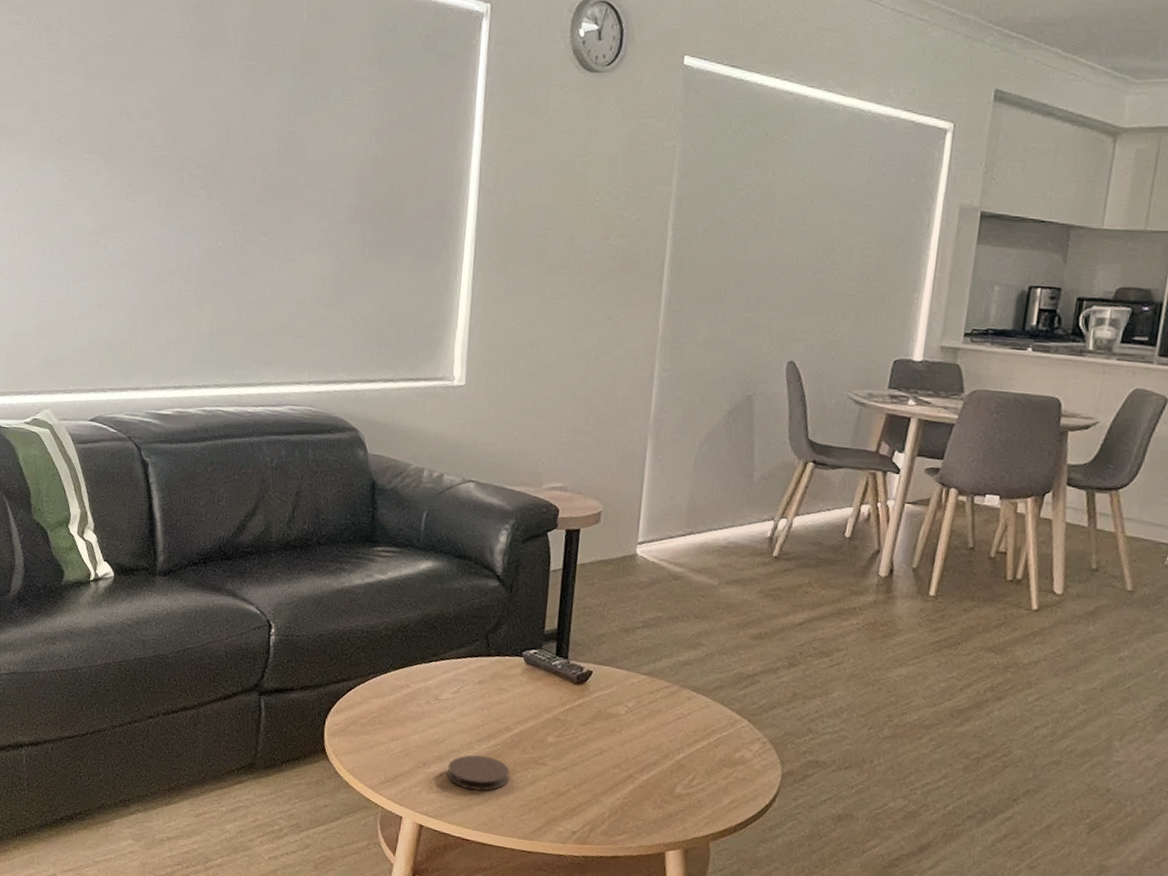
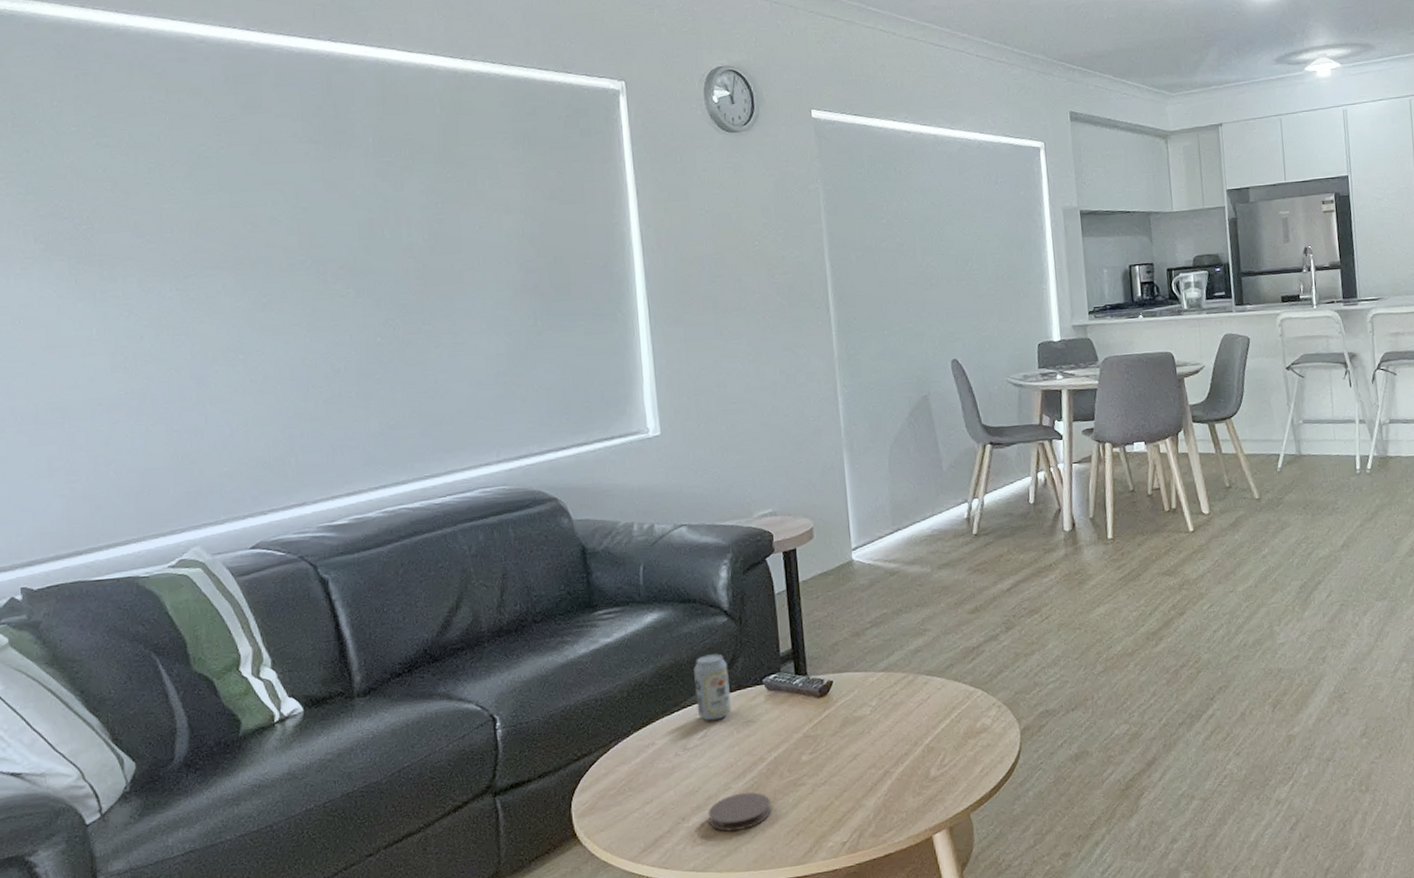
beverage can: none [454,614,491,680] -> present [694,653,732,721]

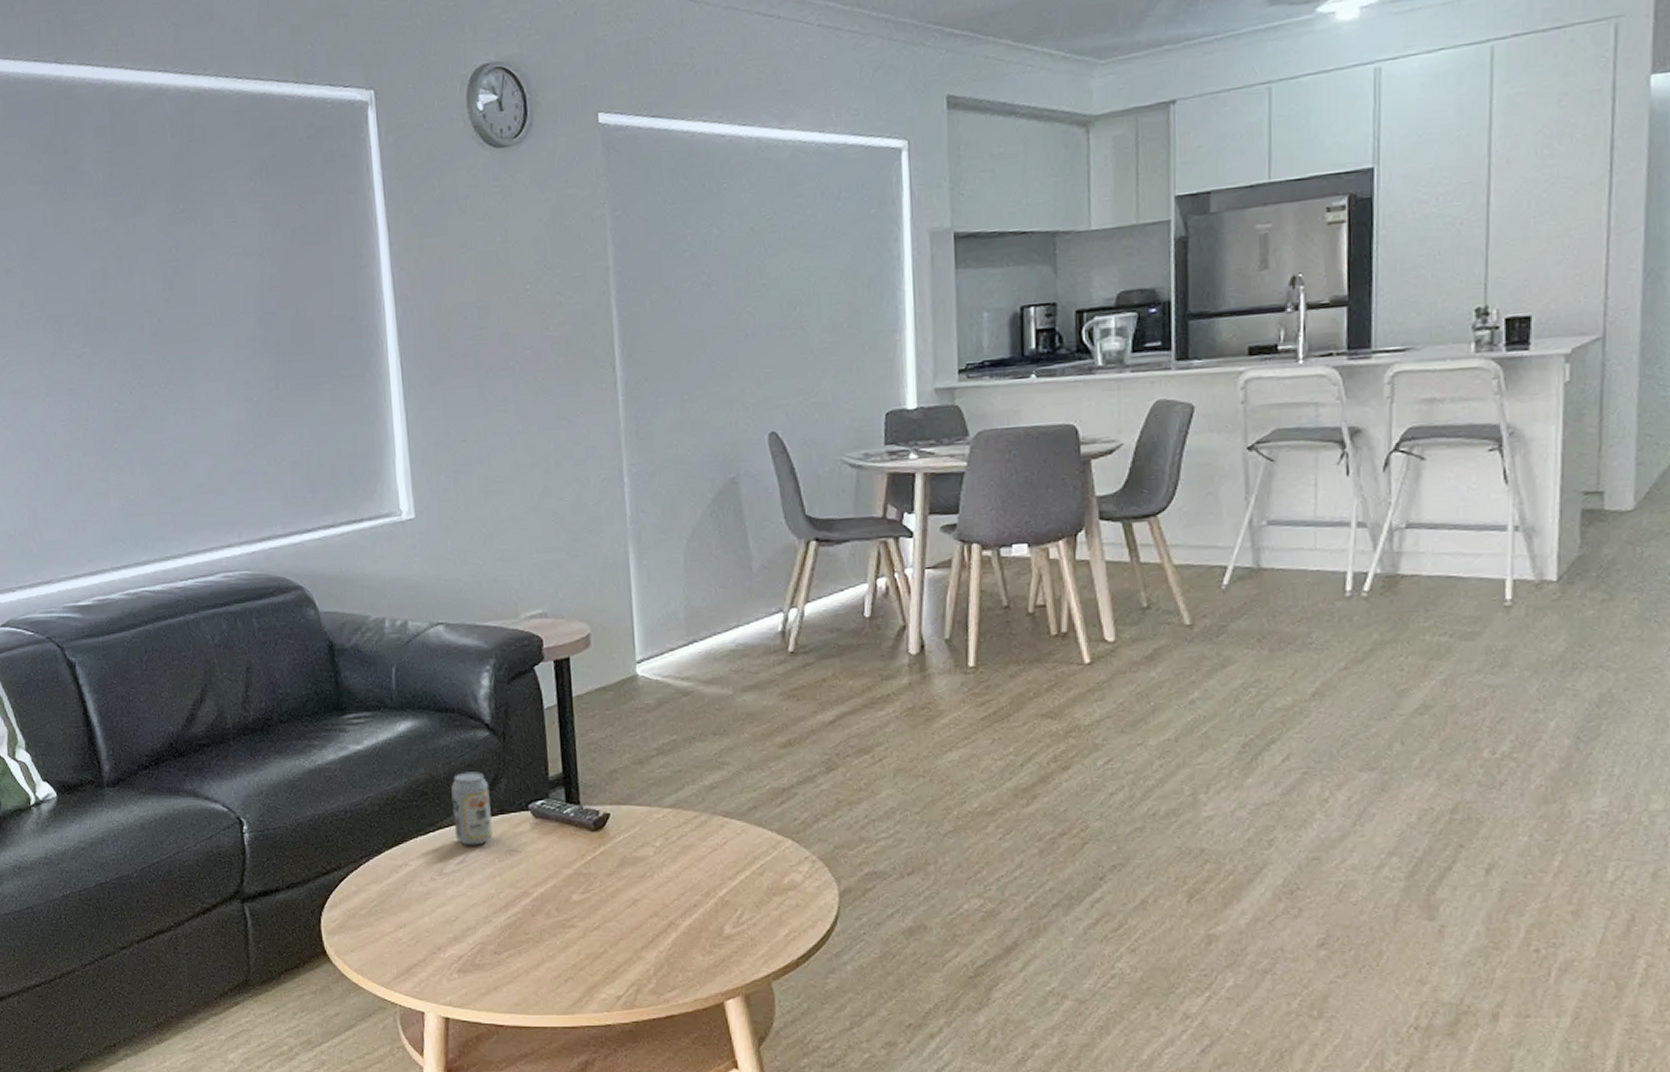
coaster: present [708,792,771,832] -> none [465,928,536,968]

